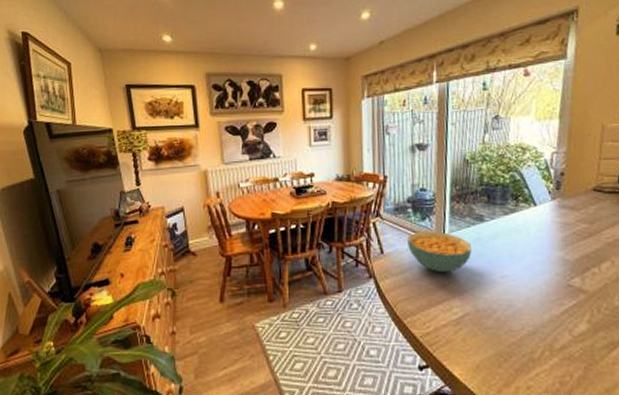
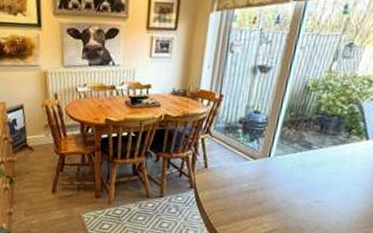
cereal bowl: present [407,231,472,273] -> none [232,151,294,192]

